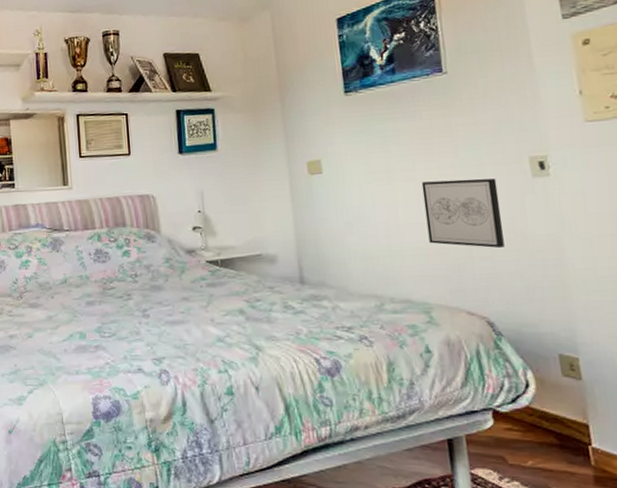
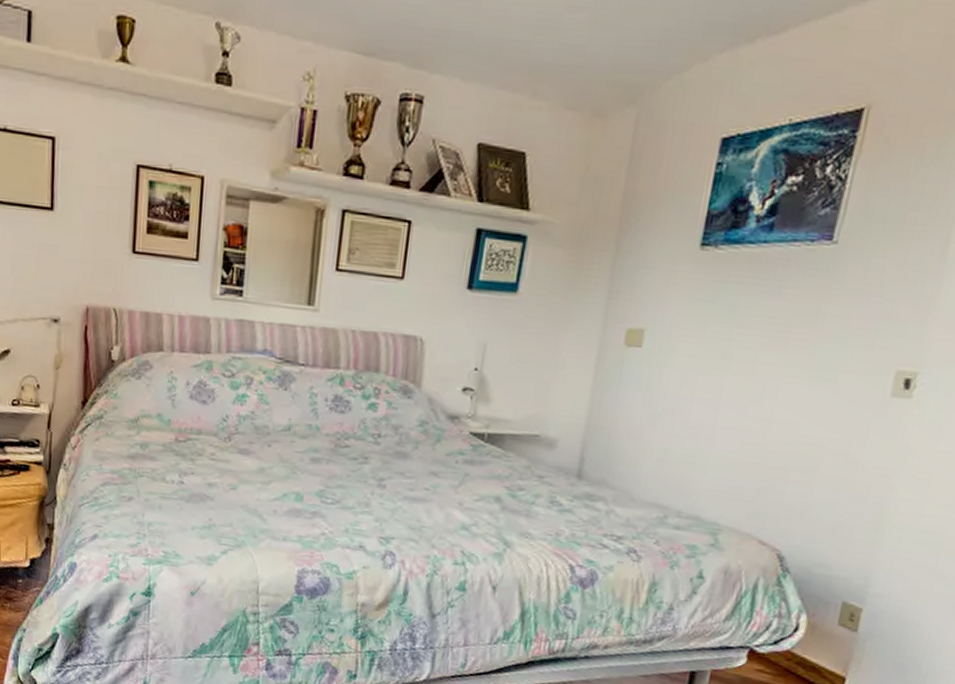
wall art: present [421,178,505,249] -> none [743,379,848,475]

